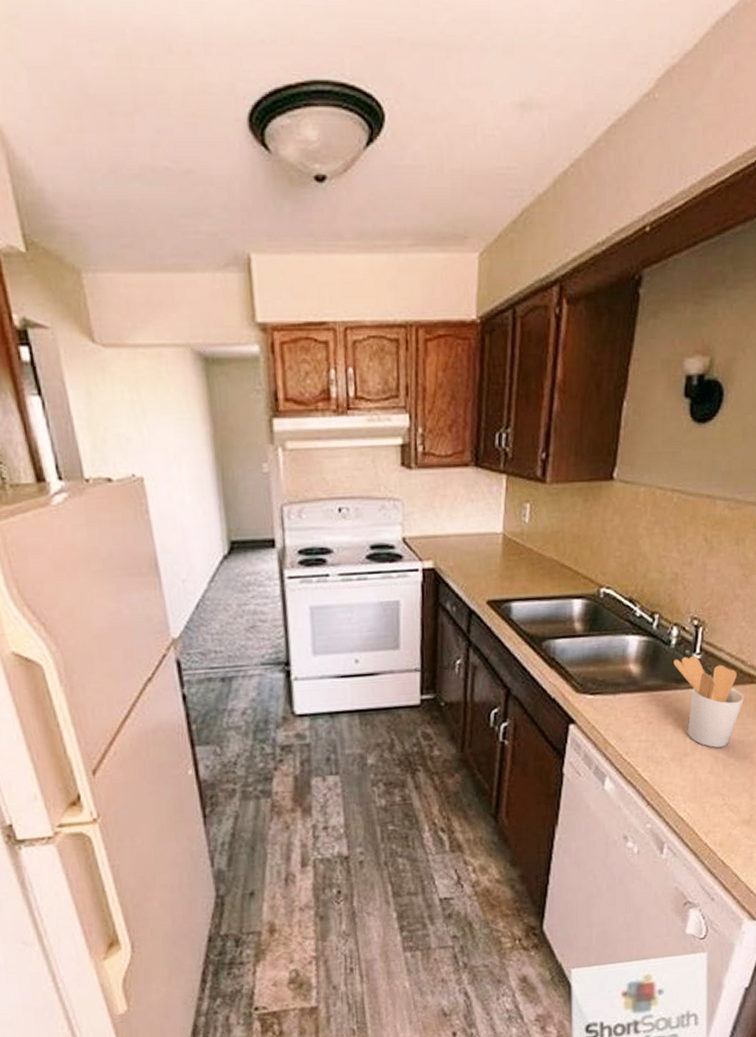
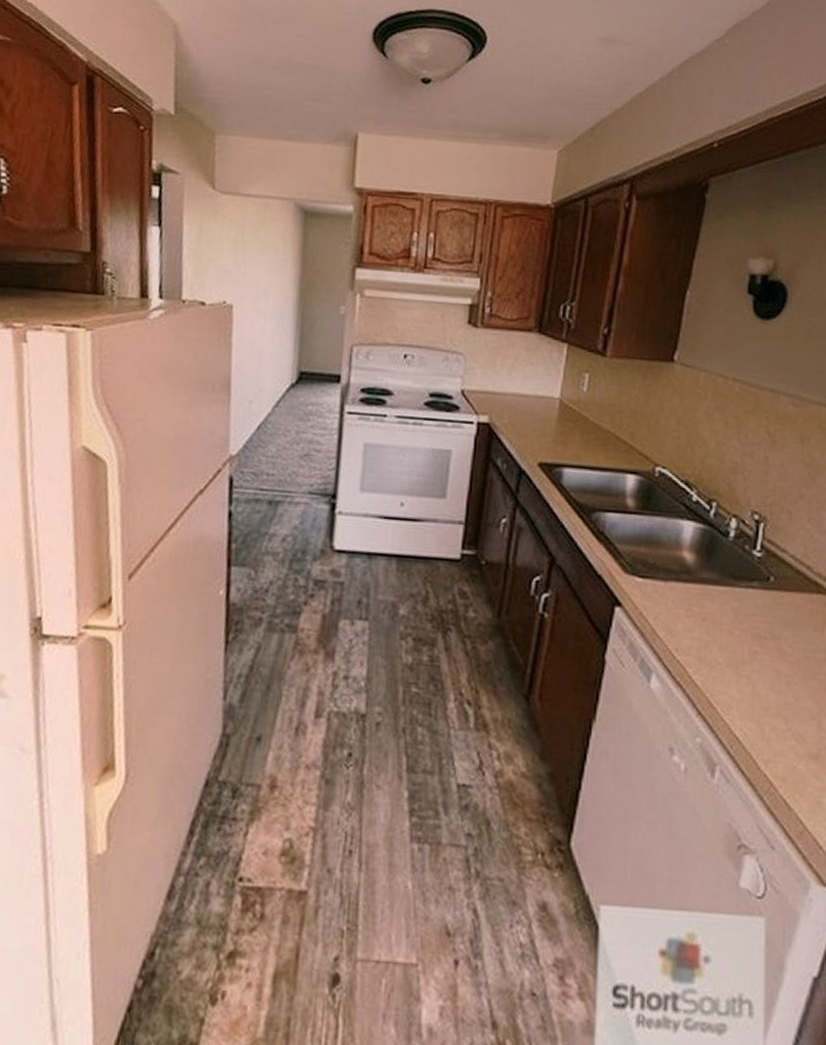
utensil holder: present [673,656,745,748] -> none [731,552,811,661]

